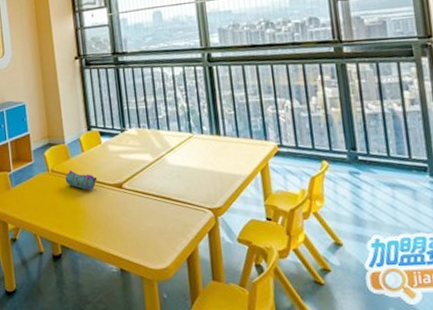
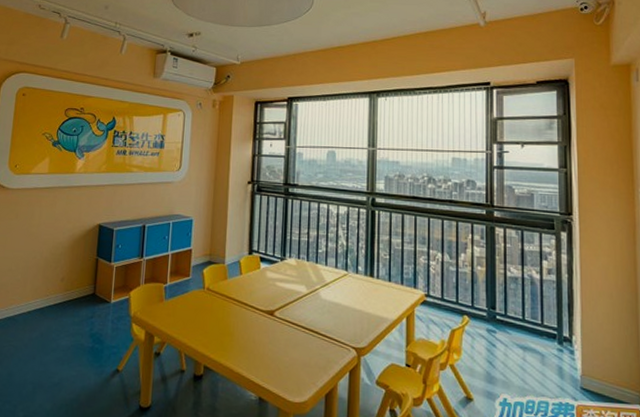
pencil case: present [65,170,98,191] -> none [219,291,251,314]

